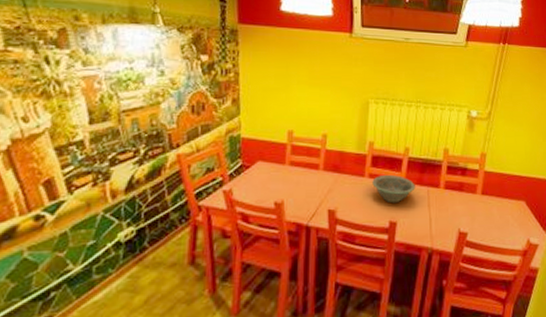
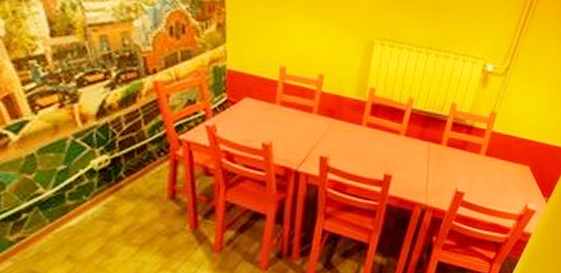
decorative bowl: present [372,174,415,204] -> none [369,125,416,157]

